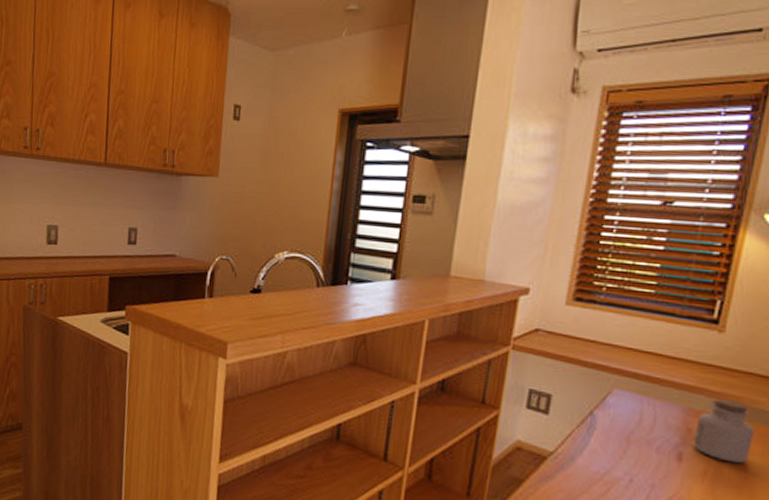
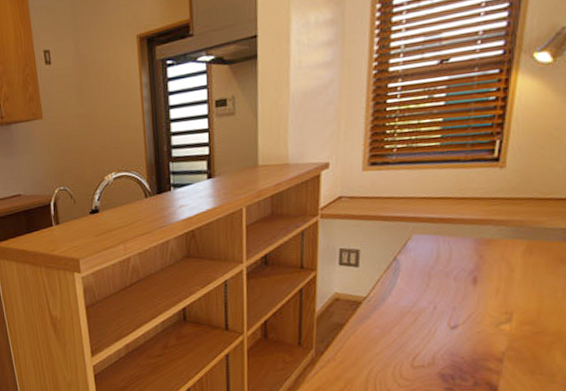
jar: present [692,398,756,464] -> none [484,225,539,277]

